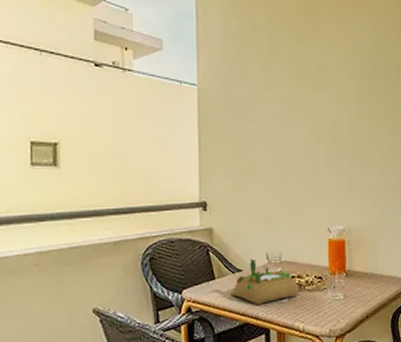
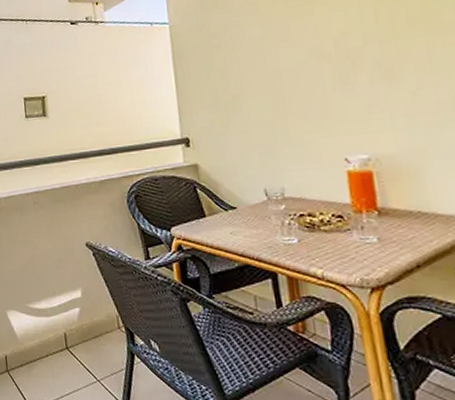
succulent planter: present [231,258,299,305] -> none [225,195,313,245]

